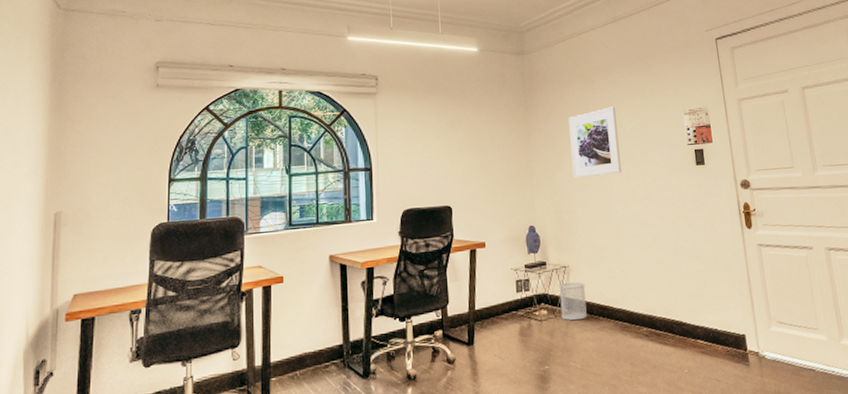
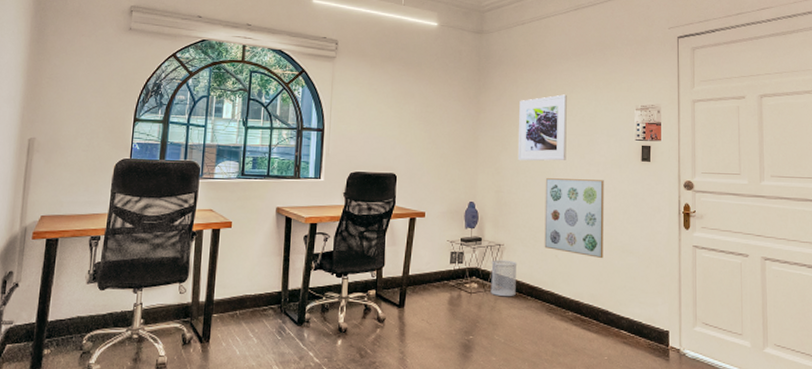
wall art: none [603,188,671,269] -> present [544,178,604,259]

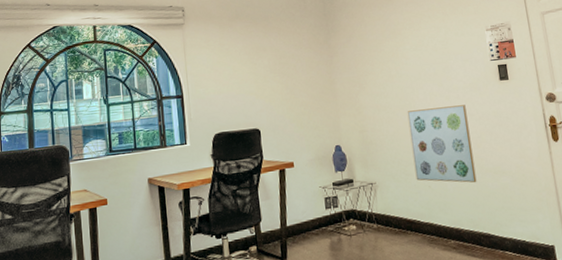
wastebasket: present [491,260,518,297] -> none [366,197,395,235]
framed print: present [518,94,567,161] -> none [370,26,425,98]

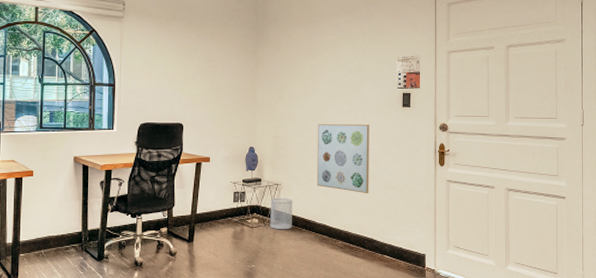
wastebasket: none [366,197,395,235] -> present [270,197,293,230]

